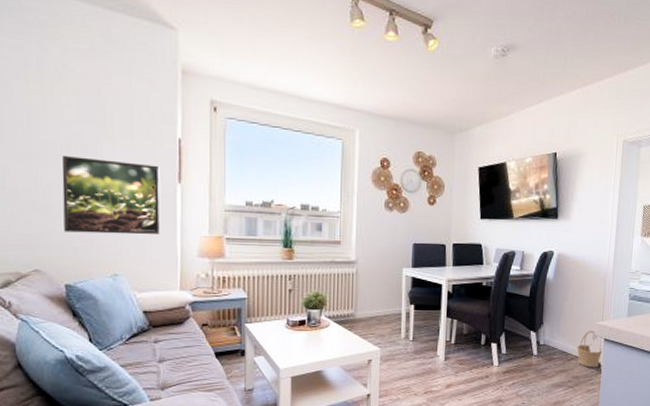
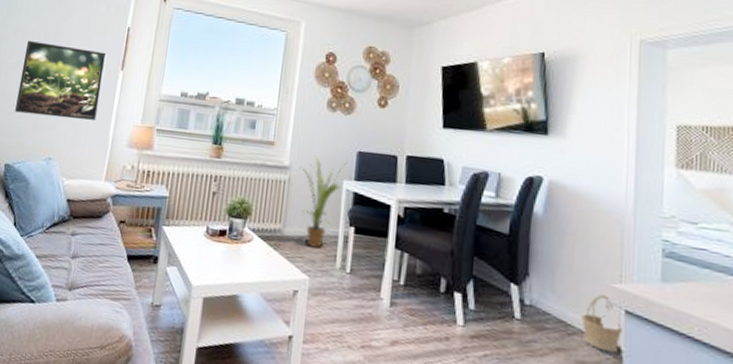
house plant: none [364,250,405,326] -> present [299,155,348,249]

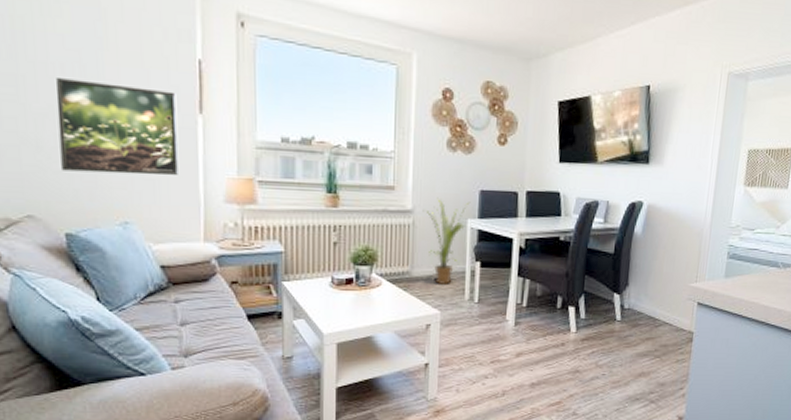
basket: present [581,294,622,353] -> none [665,293,694,335]

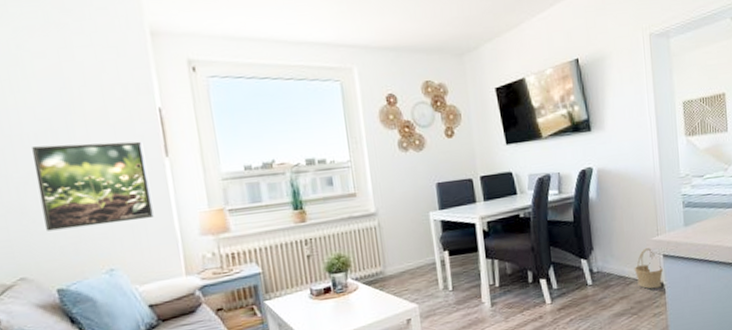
house plant: present [422,197,471,286] -> none [385,195,430,280]
basket: none [665,293,694,335] -> present [634,248,663,289]

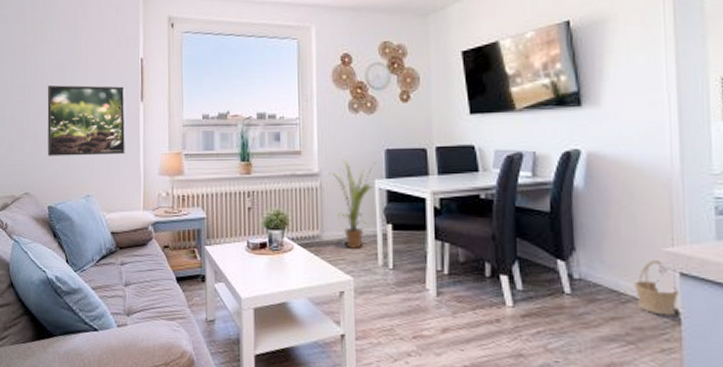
house plant: none [385,195,430,280] -> present [329,159,377,250]

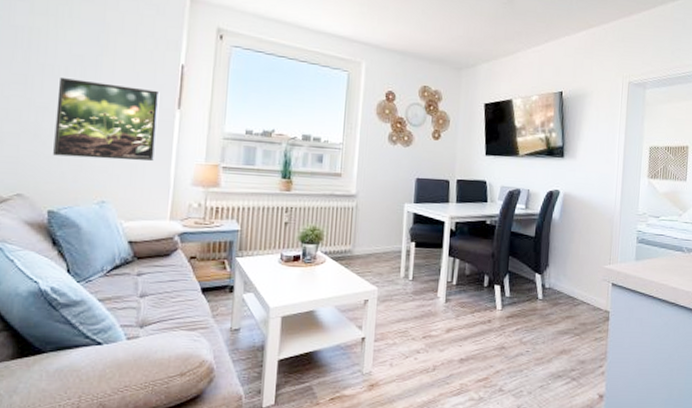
house plant: present [329,159,377,250] -> none [365,184,408,264]
basket: present [633,260,678,316] -> none [583,274,610,314]

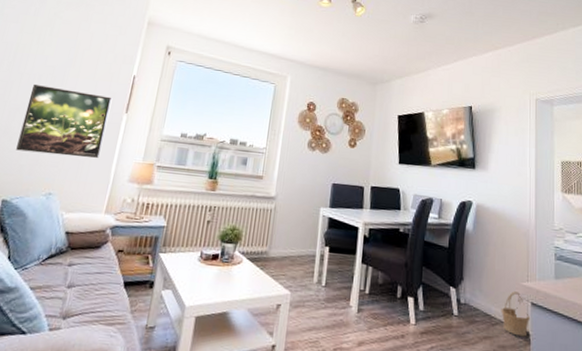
basket: none [583,274,610,314] -> present [501,291,529,337]

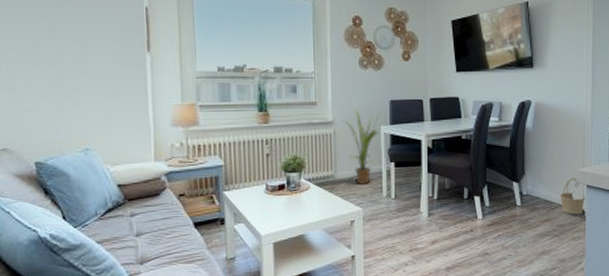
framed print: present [16,85,112,158] -> none [26,31,131,108]
house plant: none [283,187,324,267] -> present [341,109,383,186]

